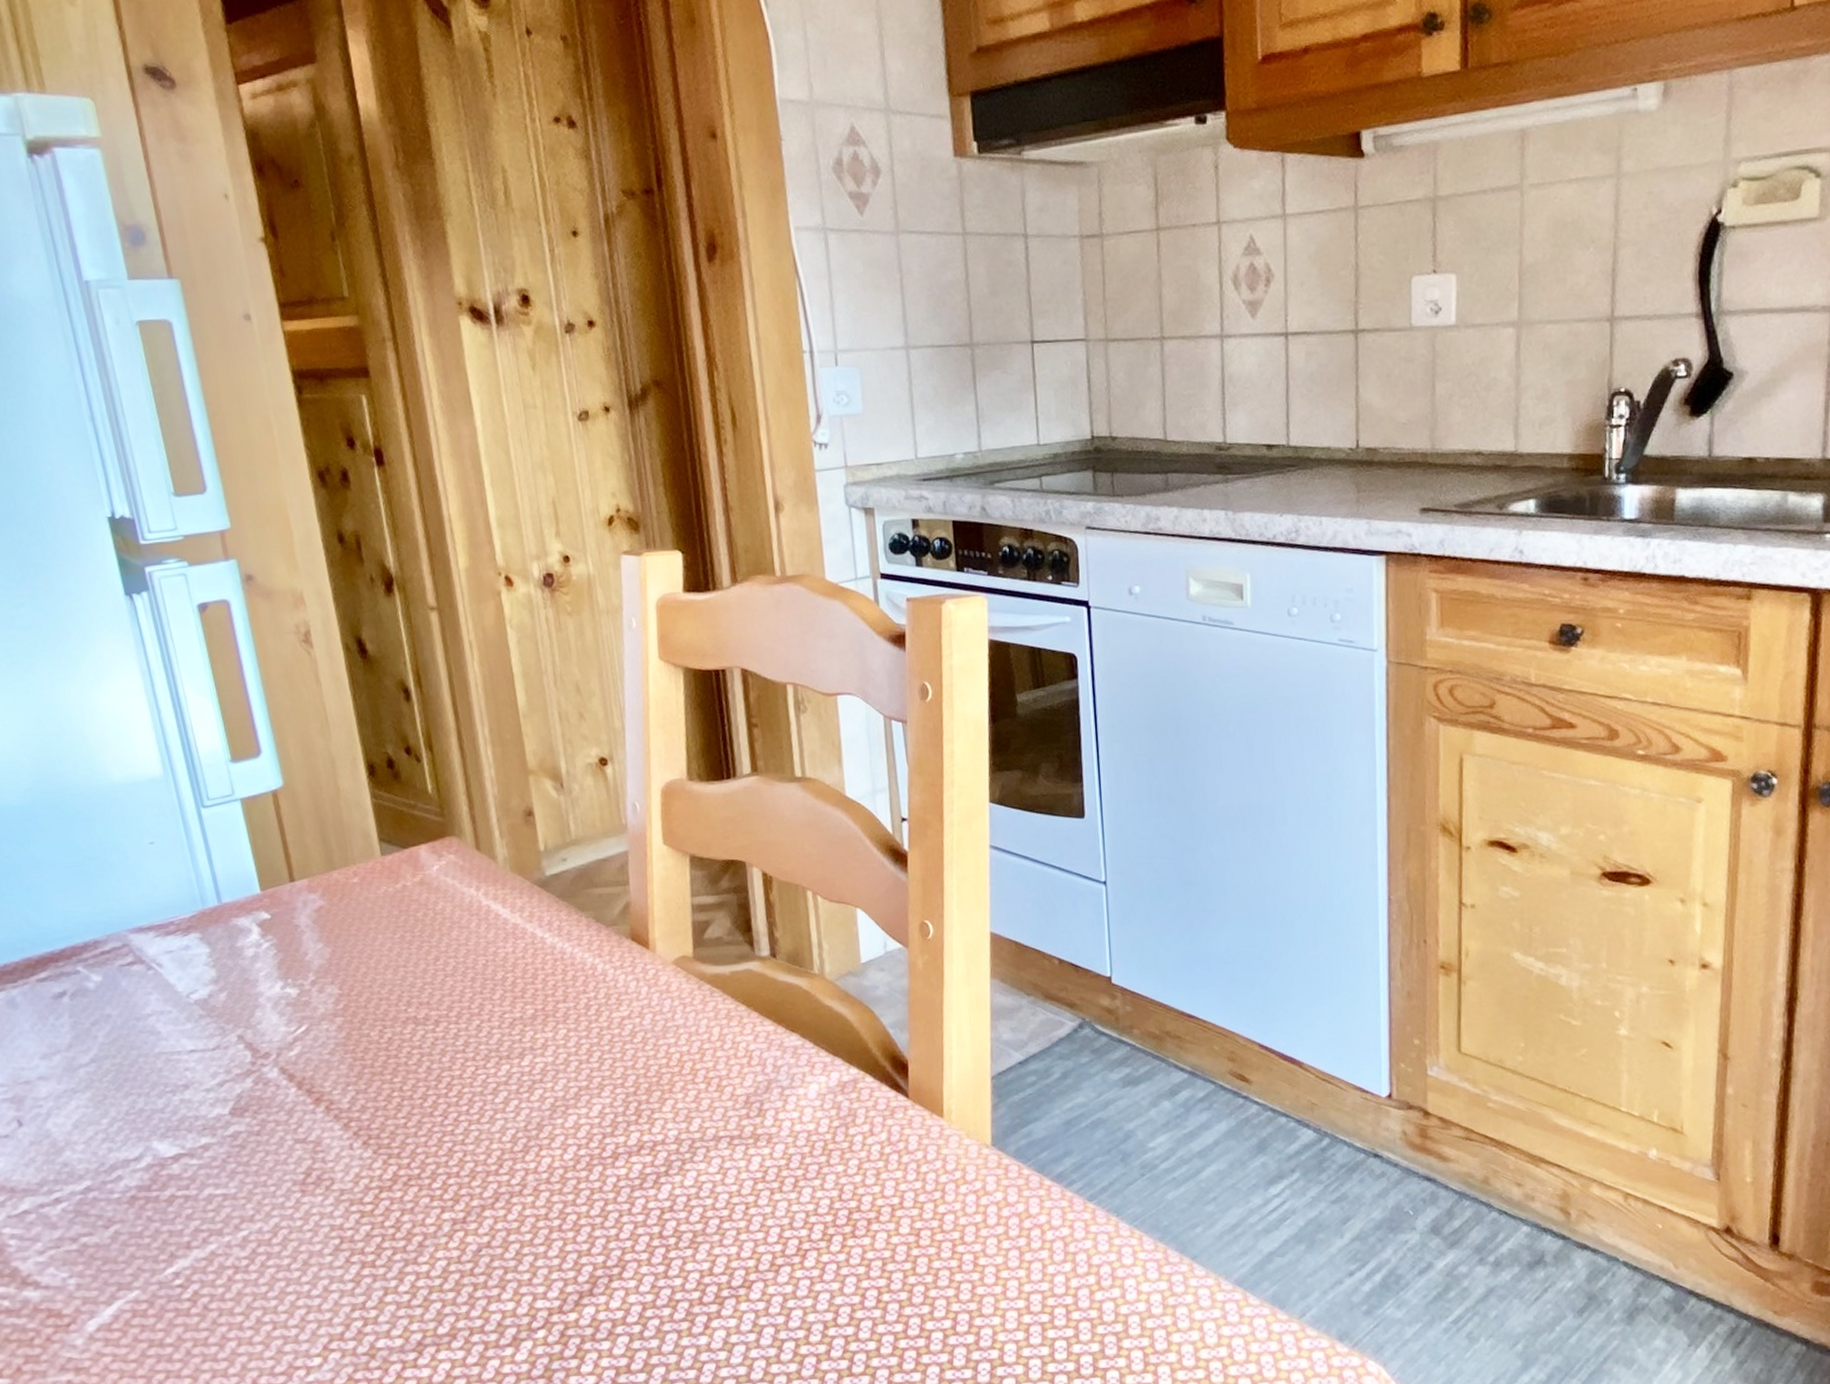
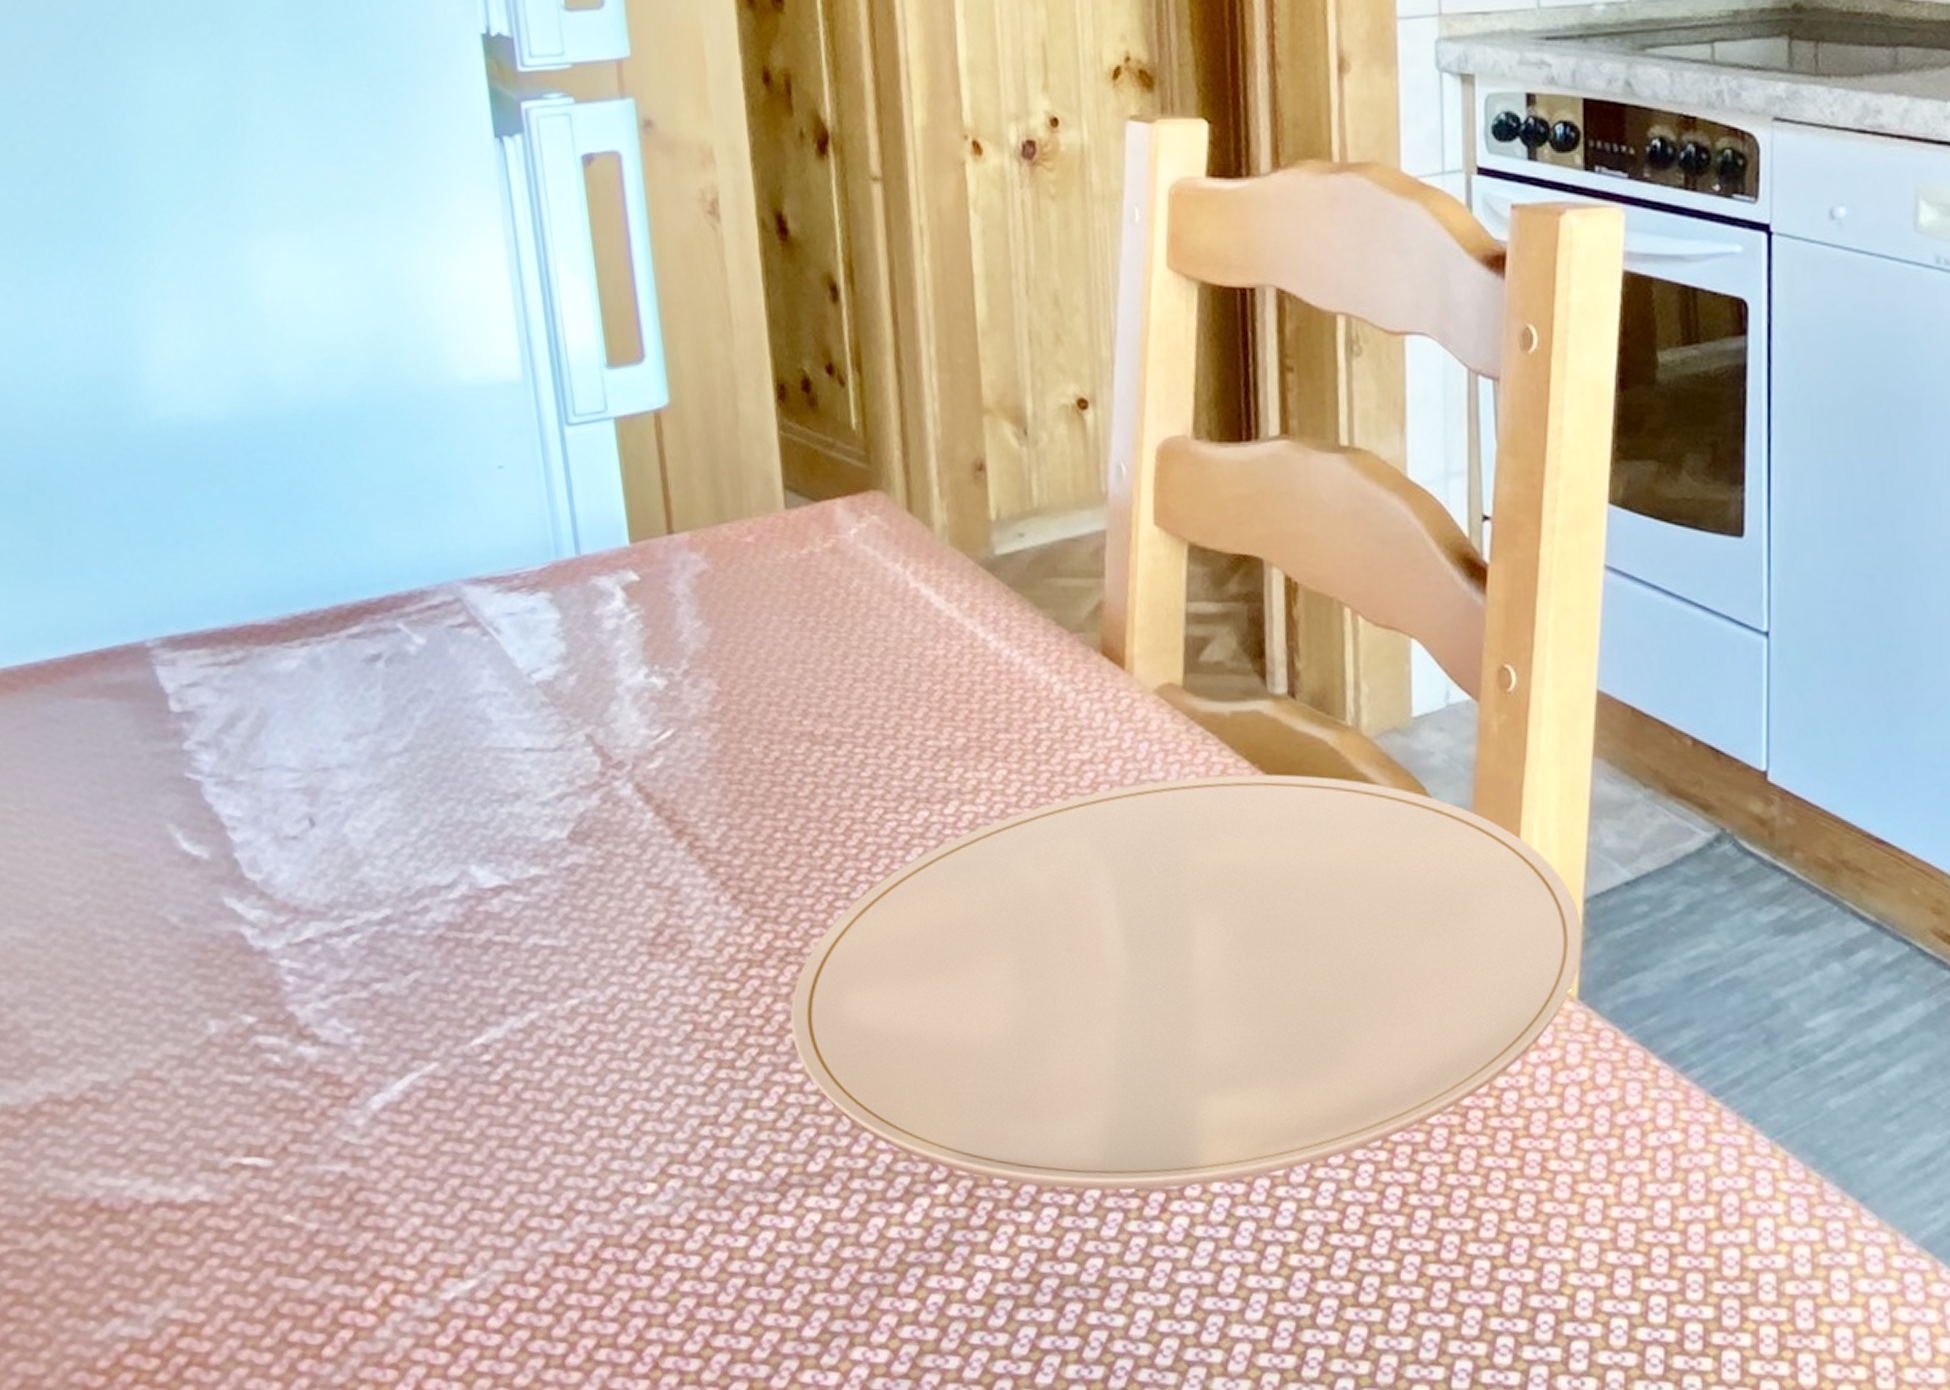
plate: none [415,1011,992,1323] -> present [790,774,1582,1191]

